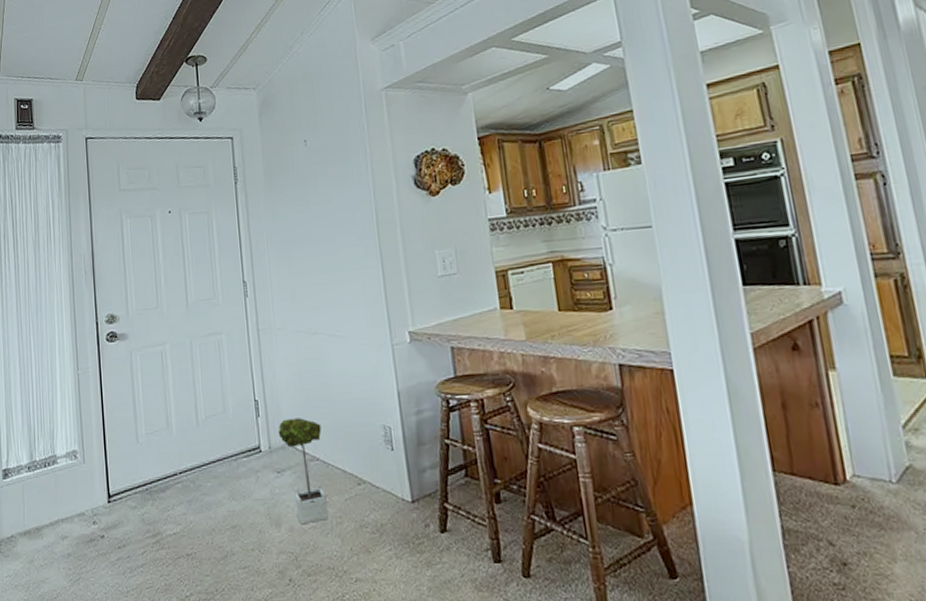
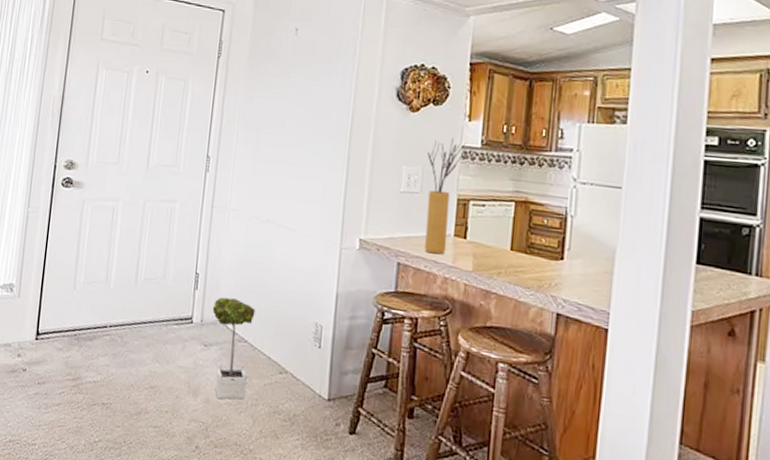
vase: none [456,213,496,332] -> present [424,138,465,255]

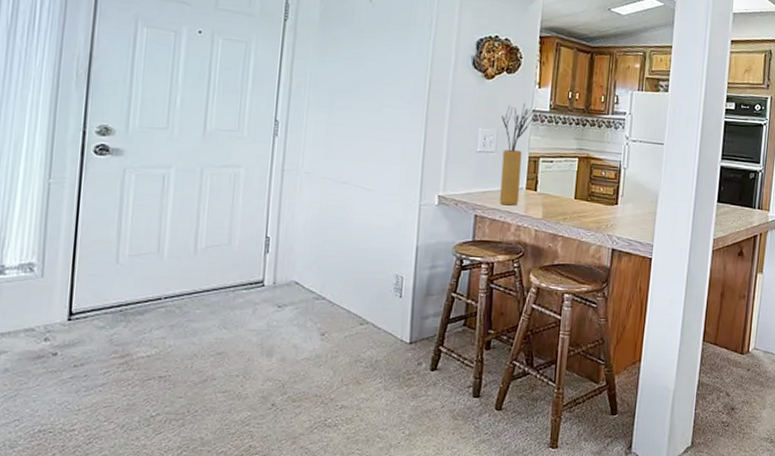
potted tree: present [212,297,256,400] -> none [285,258,333,356]

